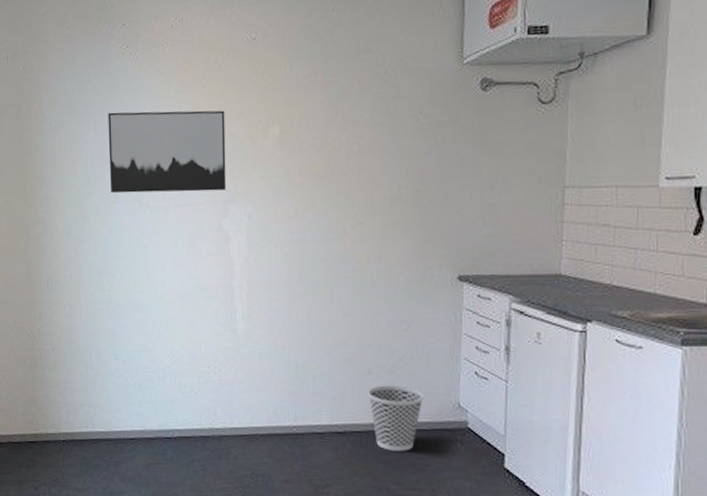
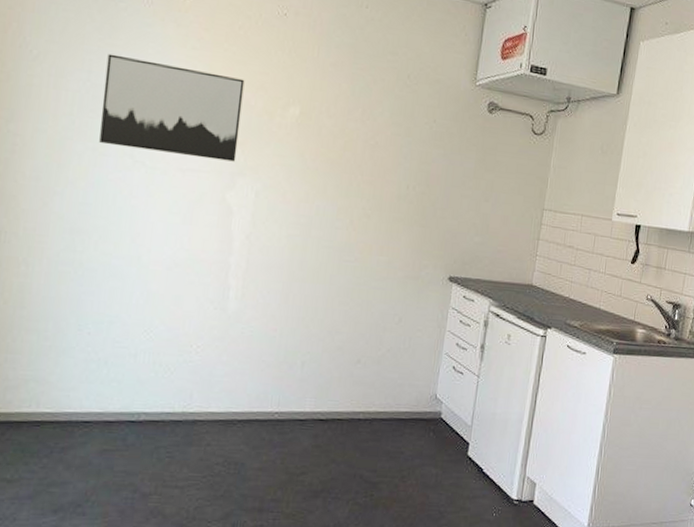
wastebasket: present [368,385,425,451] -> none [354,374,407,439]

